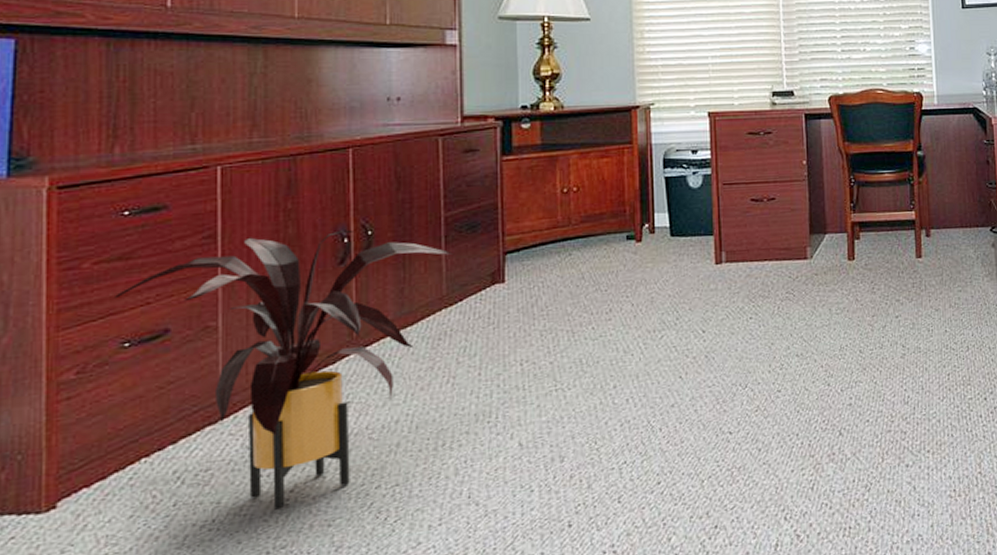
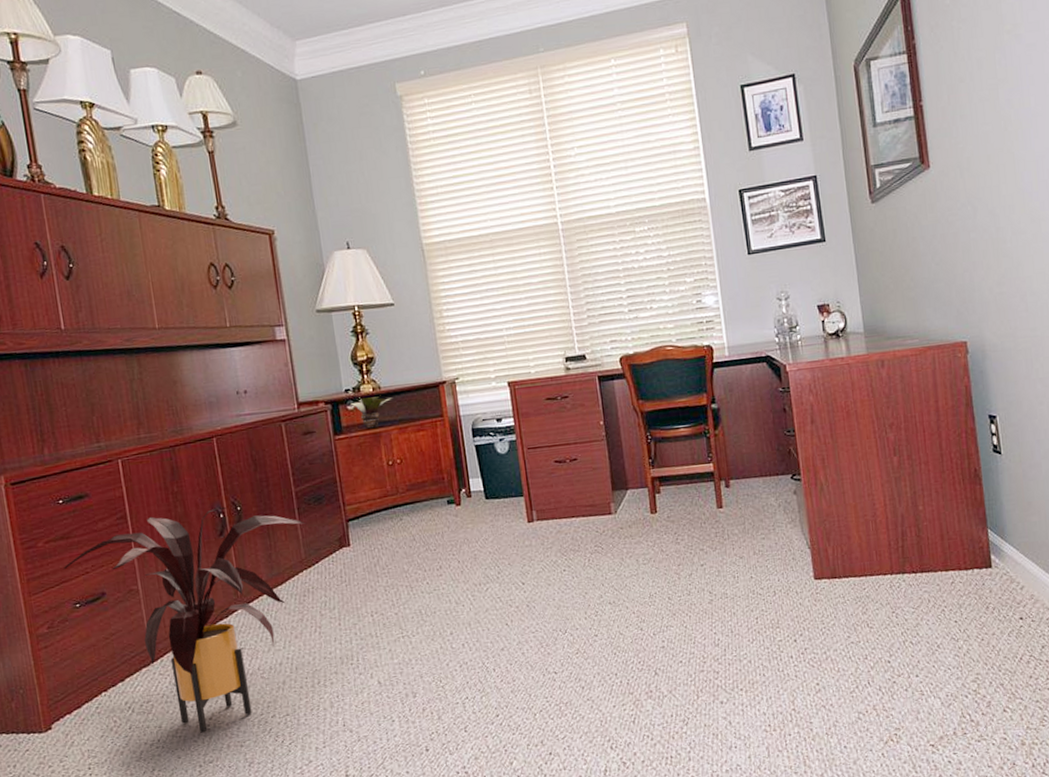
potted plant: none [524,107,576,151] -> present [347,390,392,429]

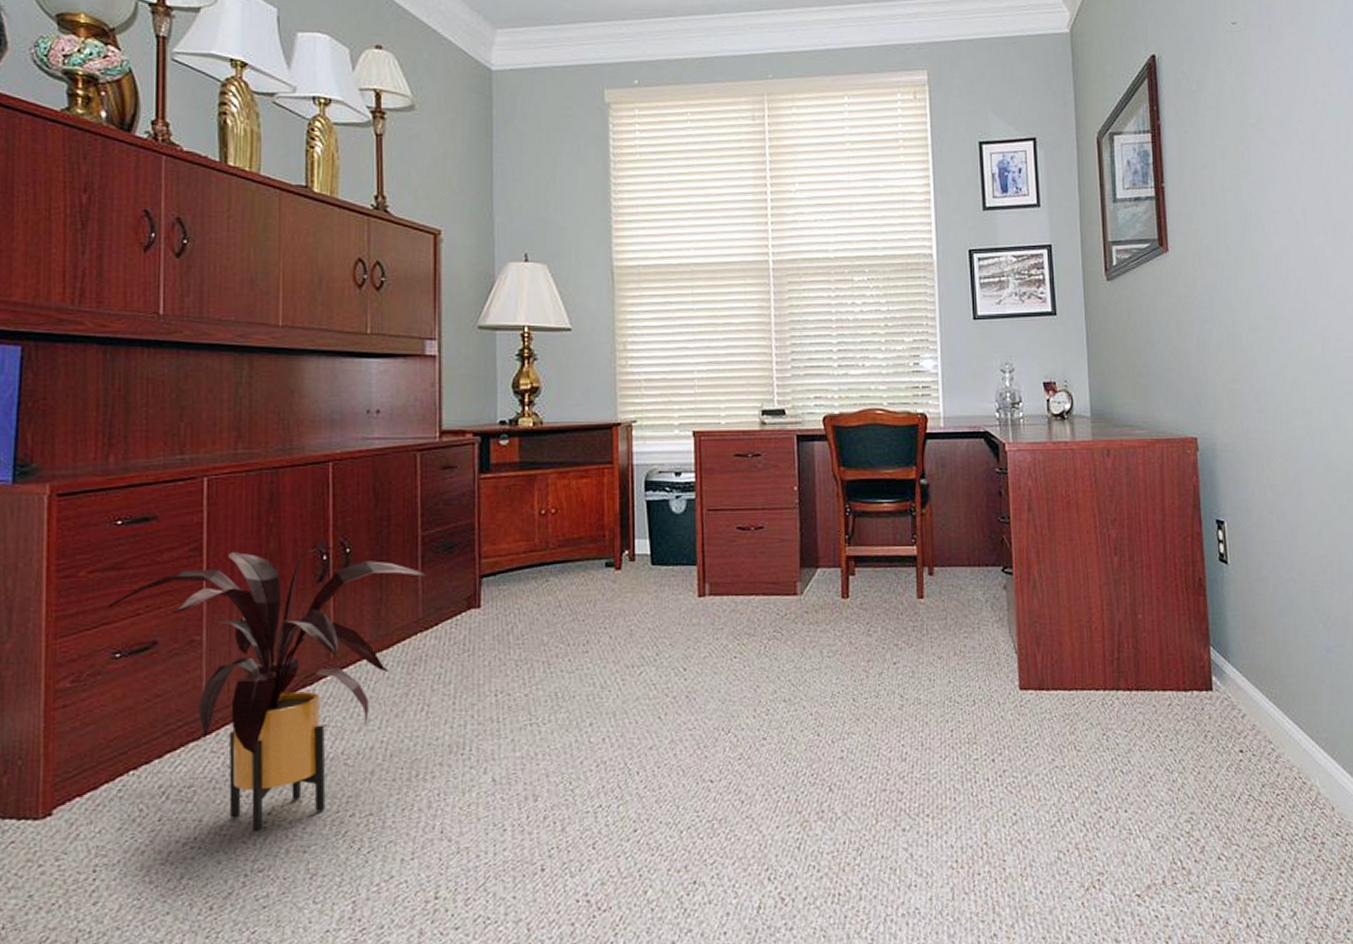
potted plant: present [347,390,392,429] -> none [503,423,555,470]

